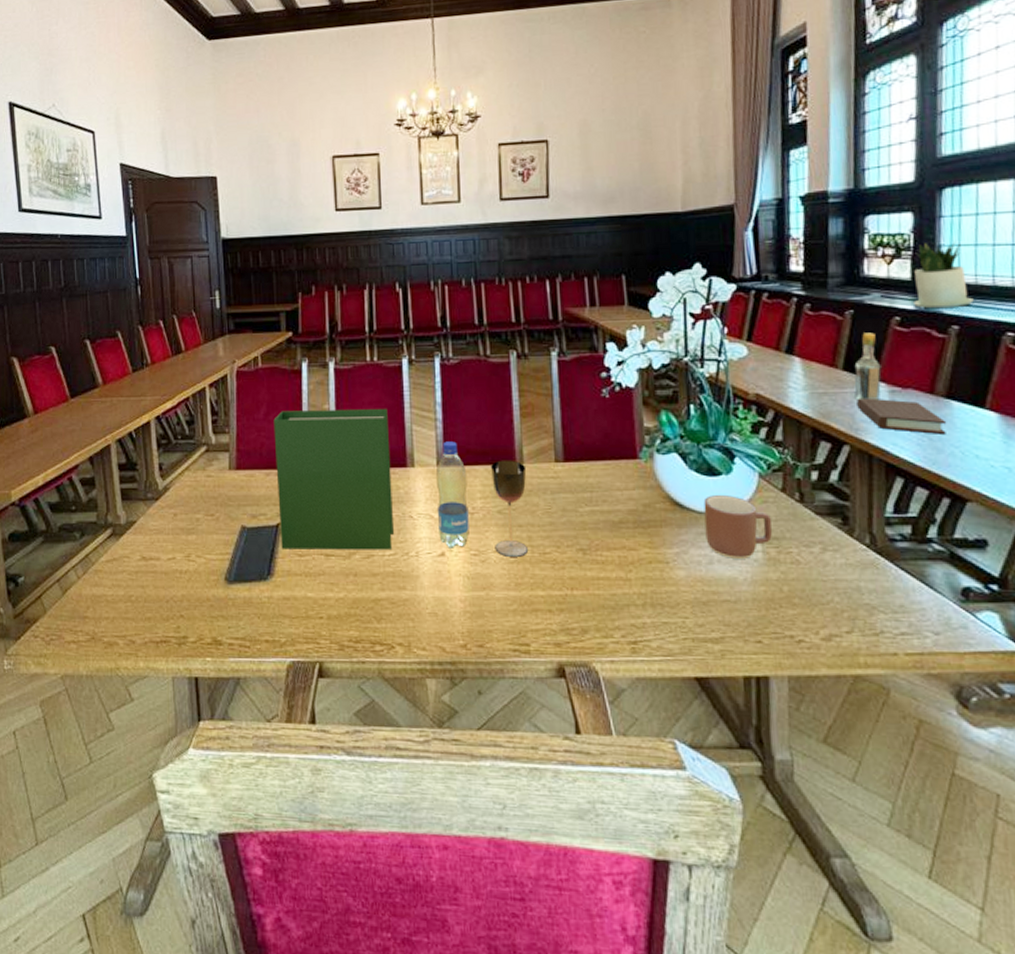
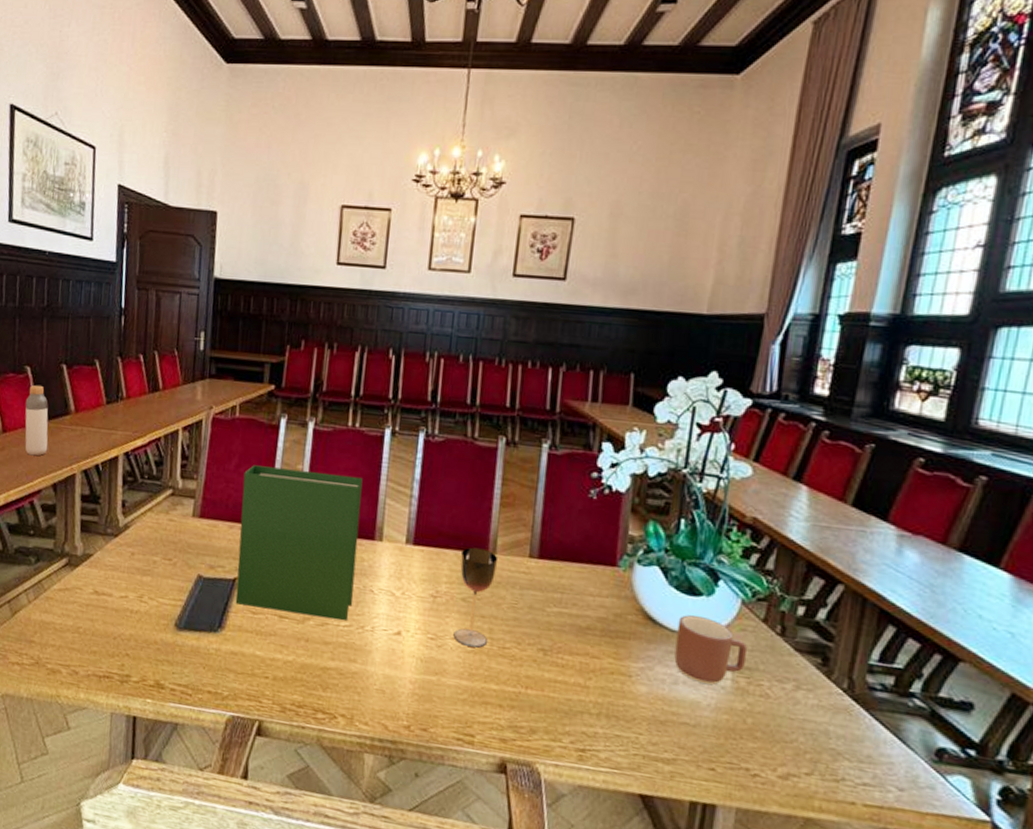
bottle: none [53,363,80,433] -> present [25,385,49,456]
bottle: present [435,441,469,549] -> none [397,520,436,629]
bottle: present [854,332,881,400] -> none [859,470,894,543]
book: present [857,397,947,434] -> none [860,537,955,588]
planter: present [913,242,974,309] -> none [942,383,1010,458]

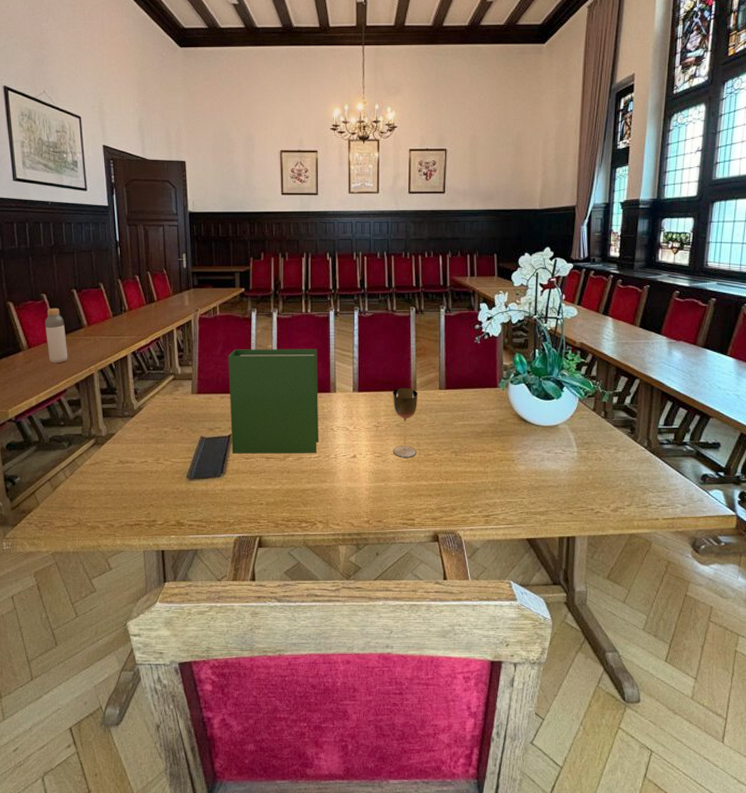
mug: present [674,615,748,685] -> none [540,413,585,457]

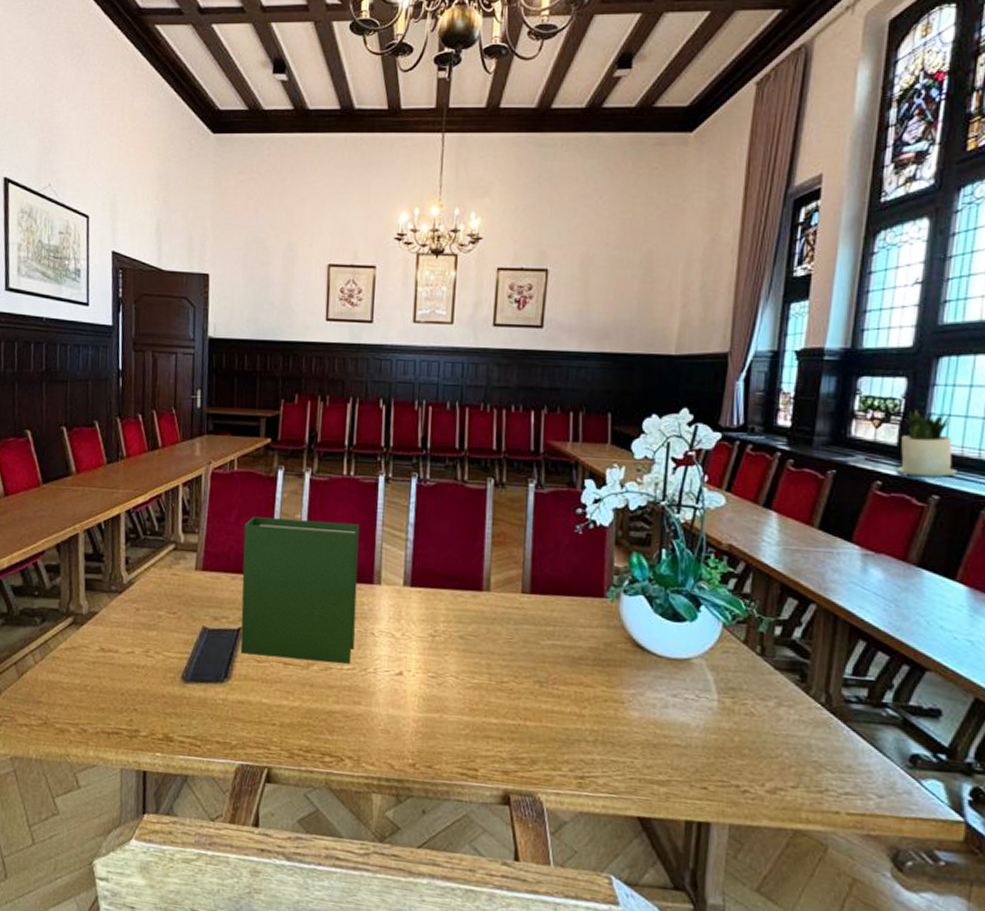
bottle: present [45,308,68,364] -> none [26,448,51,518]
wineglass: present [393,388,419,458] -> none [453,586,493,683]
planter: none [689,240,727,286] -> present [897,410,957,478]

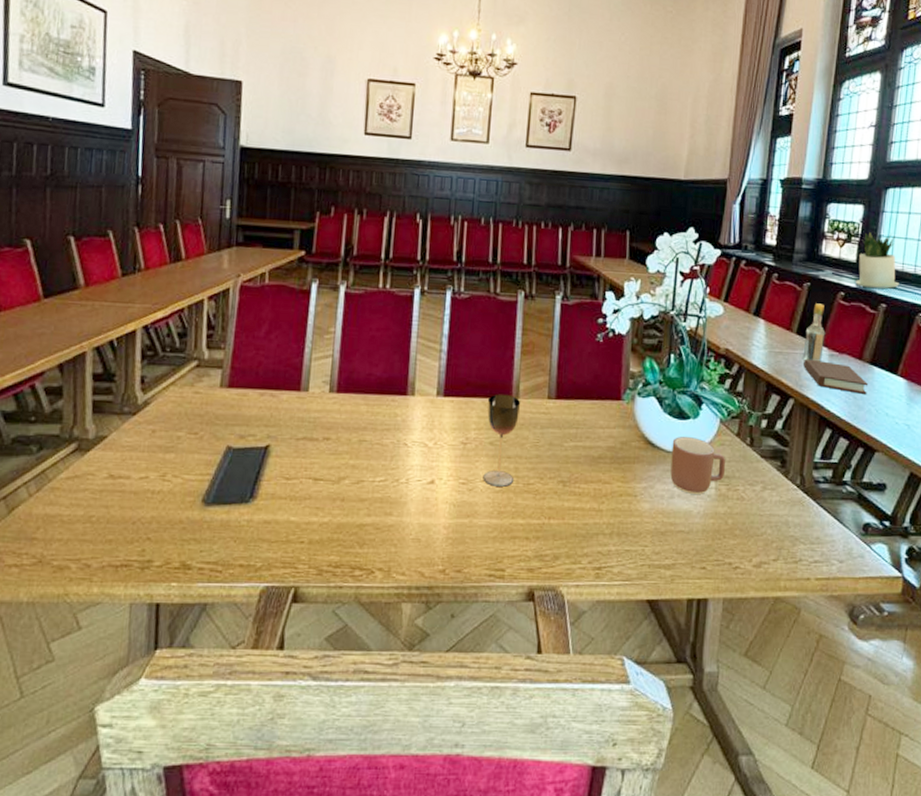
binder: present [240,516,359,665] -> none [267,330,394,477]
wineglass: none [453,586,493,683] -> present [483,394,521,487]
mug: none [663,640,731,706] -> present [670,437,726,494]
bottle: none [827,494,857,562] -> present [803,303,826,362]
book: none [828,558,916,602] -> present [804,358,869,394]

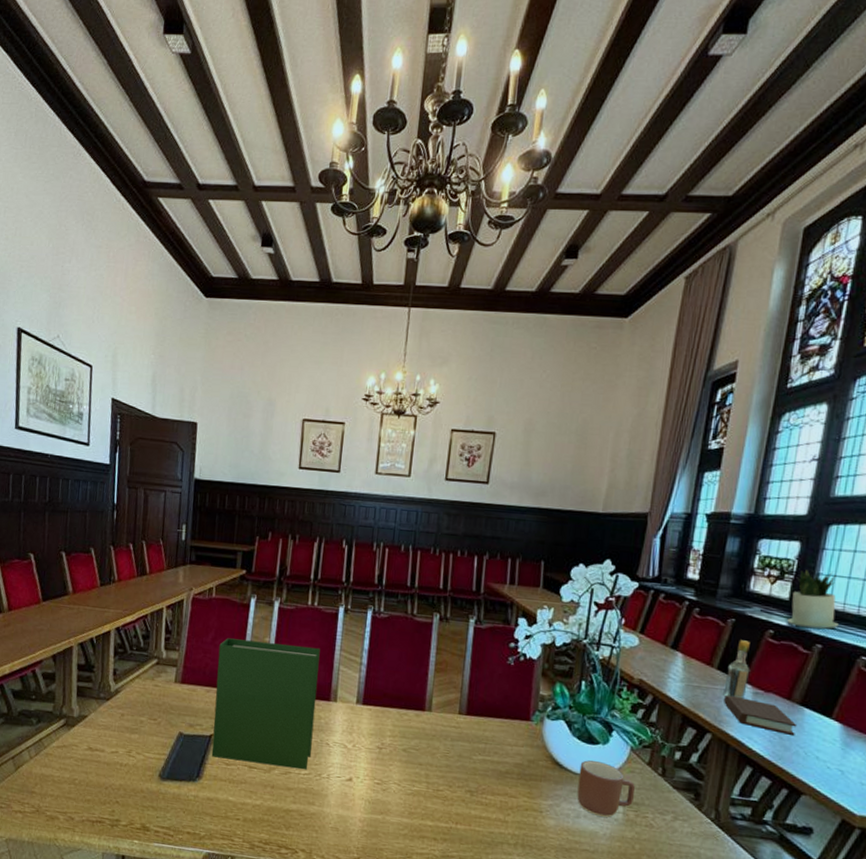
binder: none [267,330,394,477] -> present [211,638,320,770]
wineglass: present [483,394,521,487] -> none [396,706,433,791]

